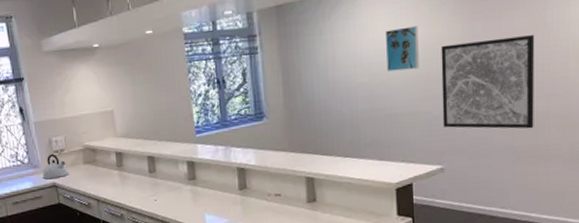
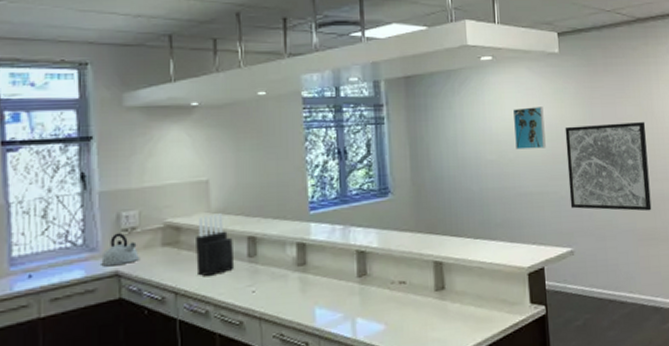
knife block: none [108,137,140,188] -> present [196,213,235,277]

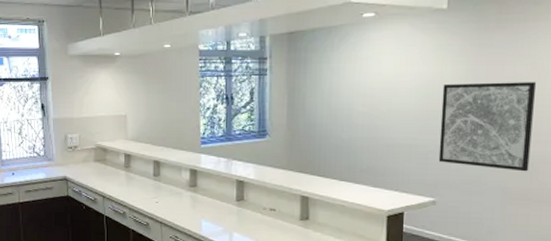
kettle: present [101,232,140,267] -> none [55,149,80,173]
knife block: present [196,213,235,277] -> none [117,141,144,188]
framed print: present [513,106,546,150] -> none [389,63,422,104]

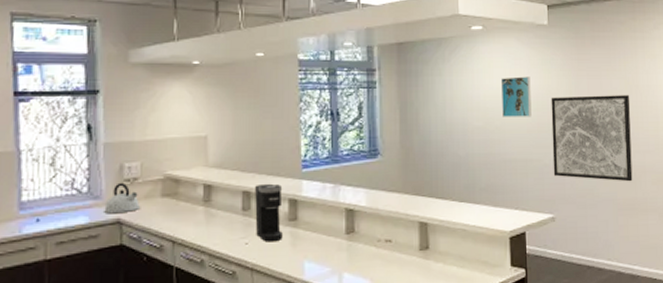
kettle: none [55,149,80,173] -> present [104,182,141,214]
coffee maker: none [163,155,185,203] -> present [255,183,283,242]
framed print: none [389,63,422,104] -> present [501,76,532,117]

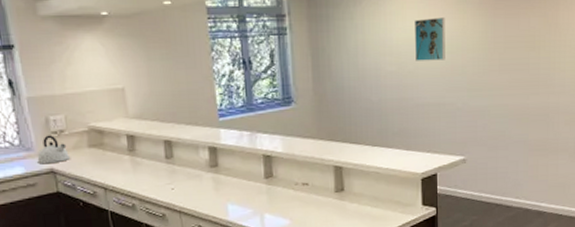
coffee maker: present [255,183,283,242] -> none [175,132,206,188]
wall art: present [551,95,633,182] -> none [465,34,548,123]

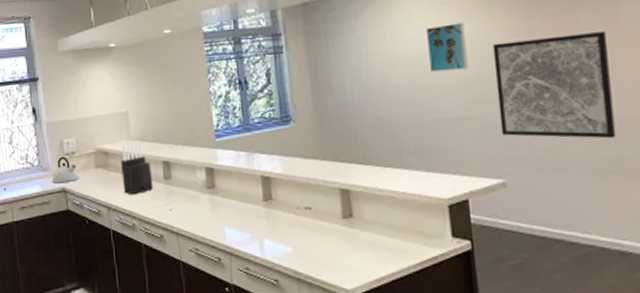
knife block: none [118,119,155,175] -> present [121,140,154,195]
wall art: none [465,34,548,123] -> present [492,31,616,139]

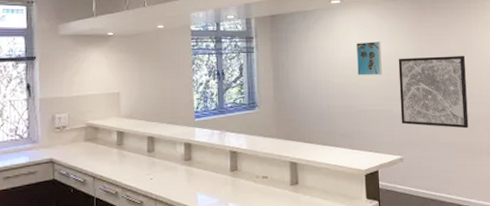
kettle: present [52,156,80,184] -> none [40,130,69,155]
knife block: present [121,140,154,195] -> none [109,118,138,166]

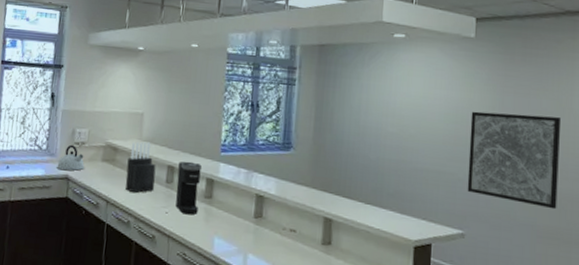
kettle: none [40,130,69,155] -> present [57,144,85,171]
knife block: none [109,118,138,166] -> present [125,142,156,193]
coffee maker: none [158,130,180,178] -> present [175,161,203,215]
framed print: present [357,41,382,75] -> none [418,87,451,129]

